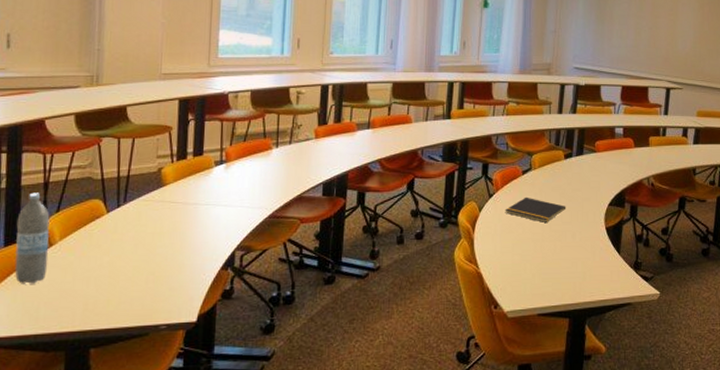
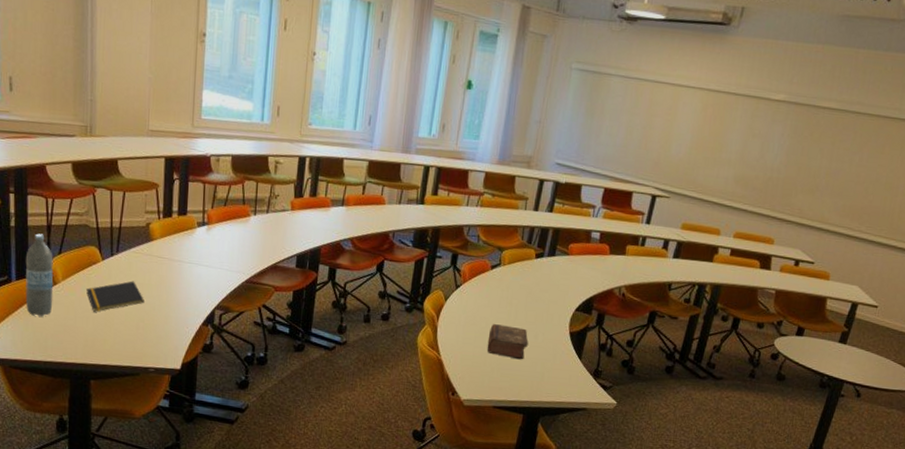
notepad: none [88,231,155,271] -> present [86,281,144,312]
notepad: present [505,197,566,224] -> none [470,292,532,321]
book: none [526,228,566,262] -> present [487,324,529,360]

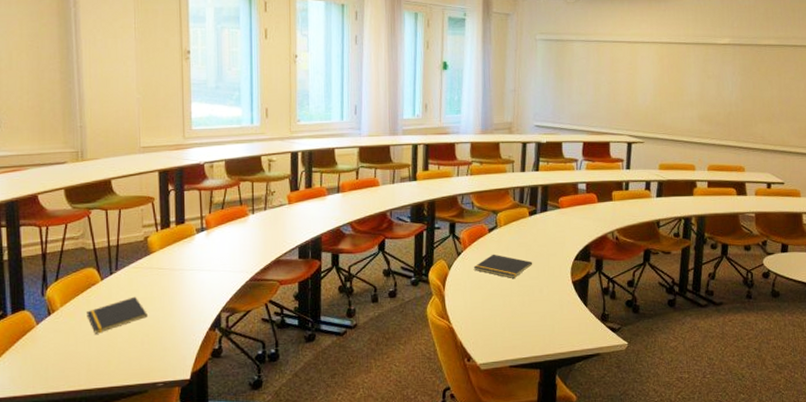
water bottle: present [25,233,53,317] -> none [20,263,52,348]
notepad: none [470,292,532,321] -> present [473,254,533,279]
book: present [487,324,529,360] -> none [495,284,535,316]

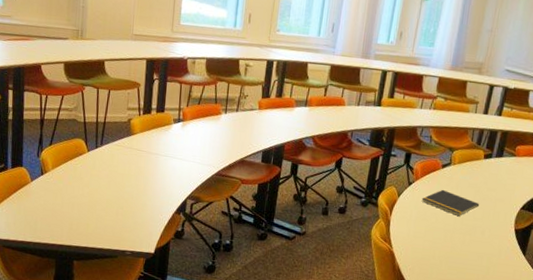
notepad: present [87,296,148,334] -> none [73,171,124,199]

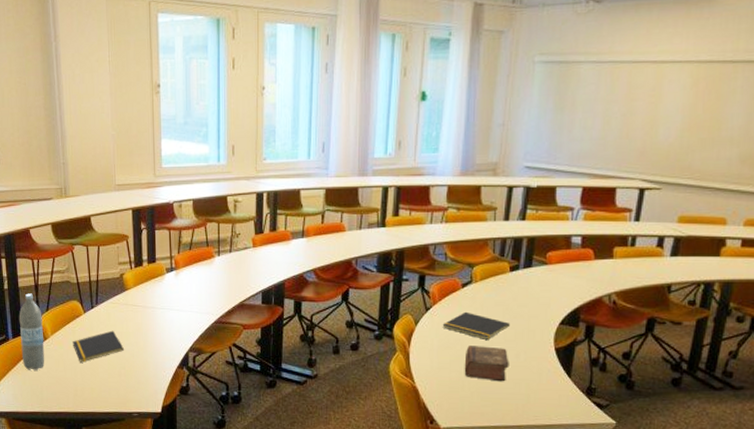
water bottle: none [19,126,45,202] -> present [19,293,45,371]
notepad: none [73,171,124,199] -> present [73,330,124,363]
book: none [436,220,476,254] -> present [464,346,509,382]

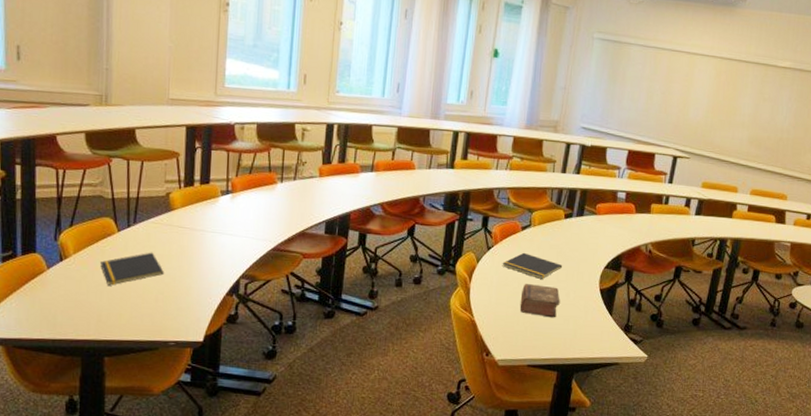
water bottle: present [19,293,45,371] -> none [32,205,64,292]

